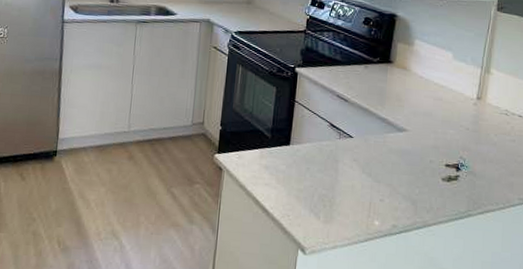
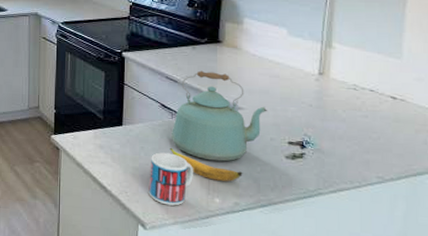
mug: none [311,174,357,229] -> present [149,152,194,206]
banana: none [335,168,403,204] -> present [169,147,243,182]
kettle: none [337,90,430,184] -> present [170,70,268,162]

